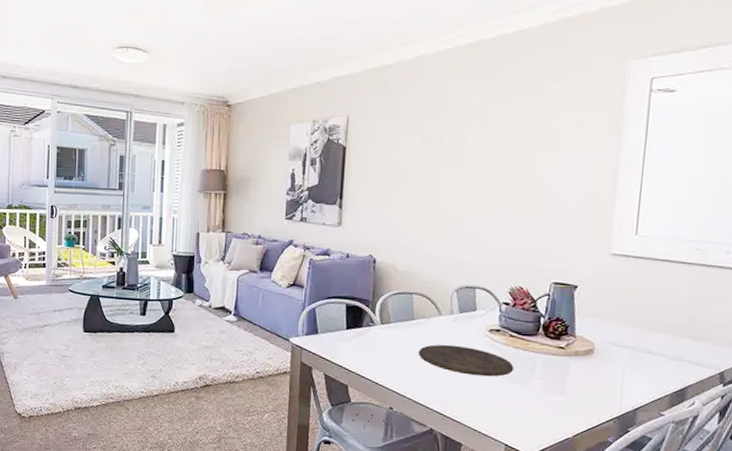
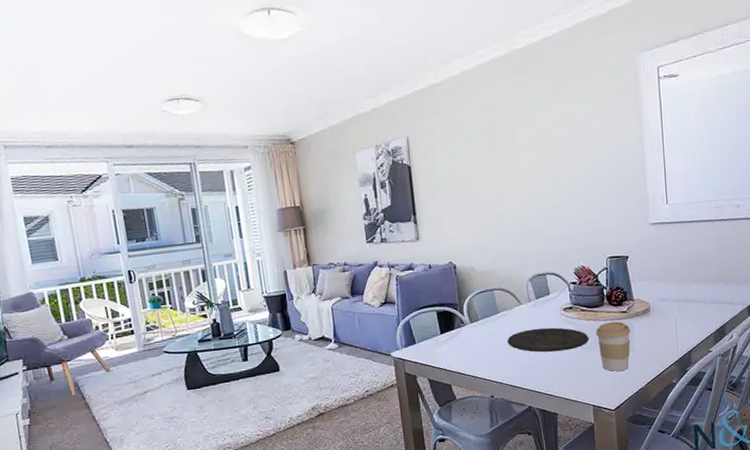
coffee cup: none [523,355,566,414] -> present [596,321,631,372]

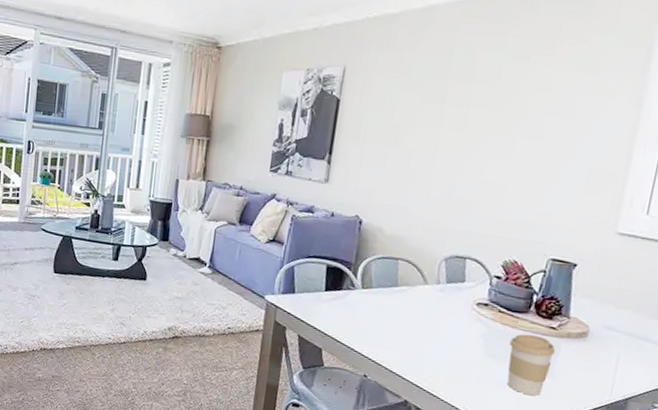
plate: present [507,327,589,353] -> none [399,313,500,353]

